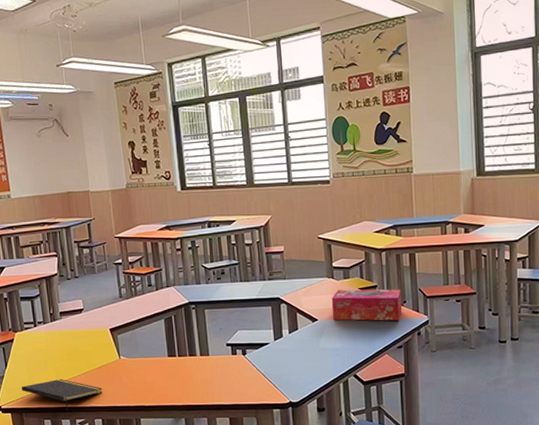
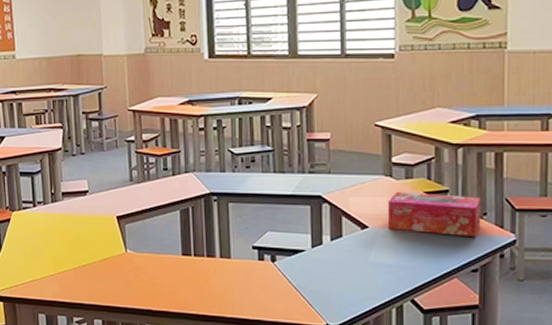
notepad: present [21,378,103,411] -> none [15,268,105,307]

